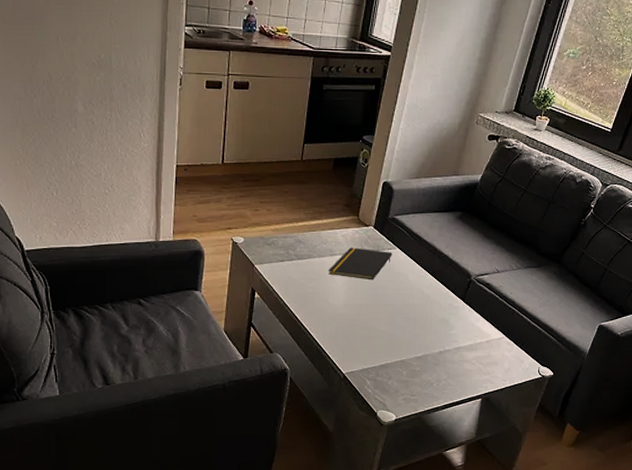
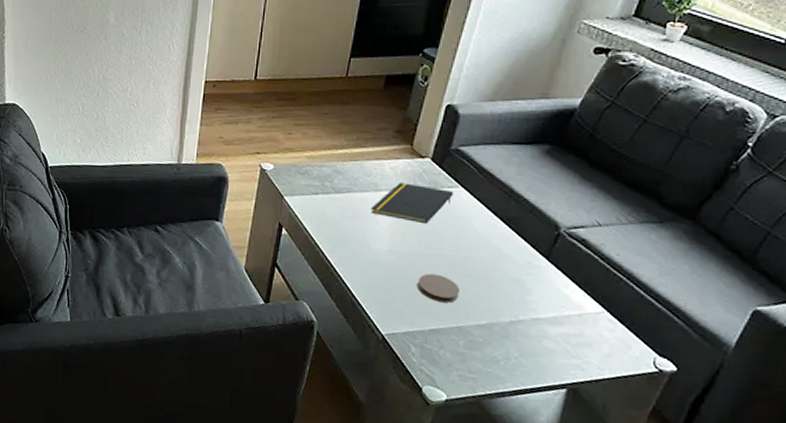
coaster: none [368,320,401,342] -> present [417,273,460,303]

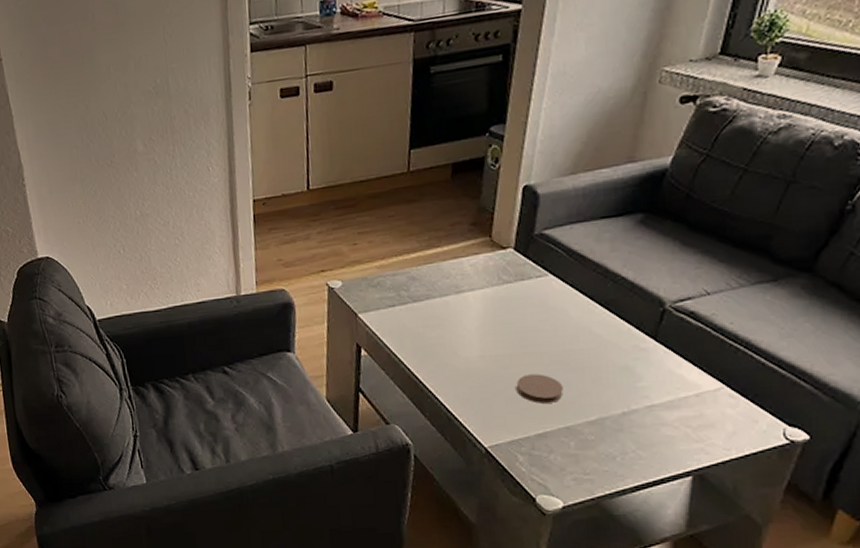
notepad: present [371,182,454,224] -> none [455,279,544,322]

